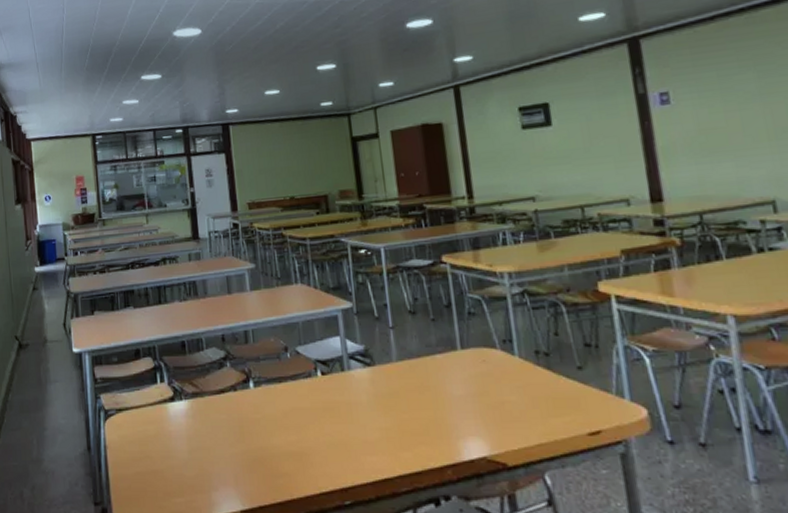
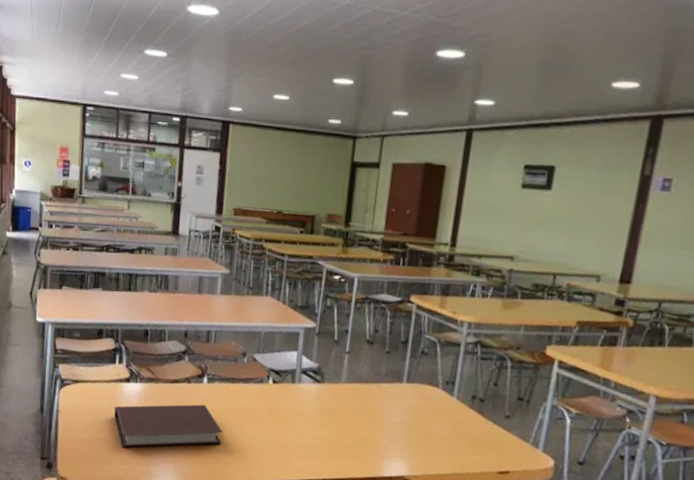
notebook: none [163,412,282,477] -> present [114,404,223,448]

